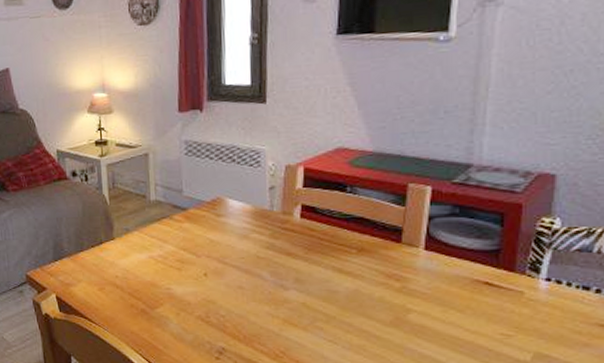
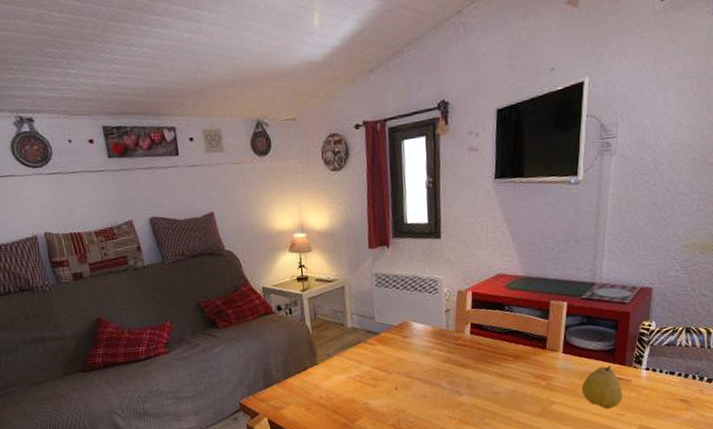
fruit: none [450,271,511,327] -> present [581,366,623,410]

